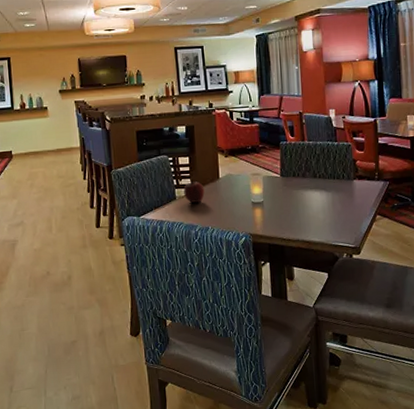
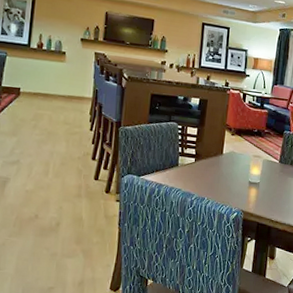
fruit: present [184,181,205,203] -> none [186,152,207,174]

